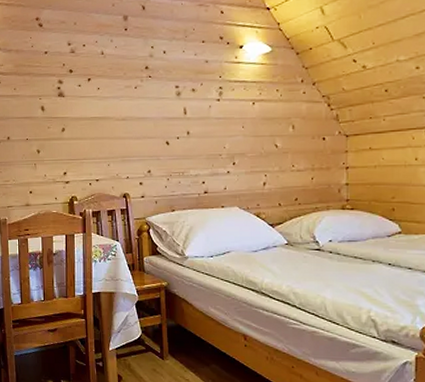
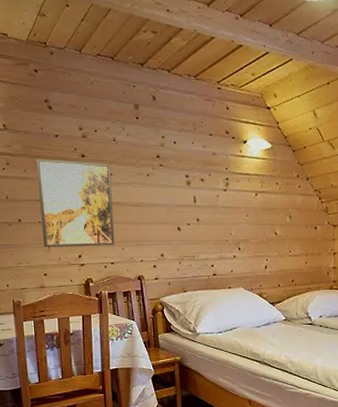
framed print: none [26,75,101,165] -> present [36,158,115,248]

